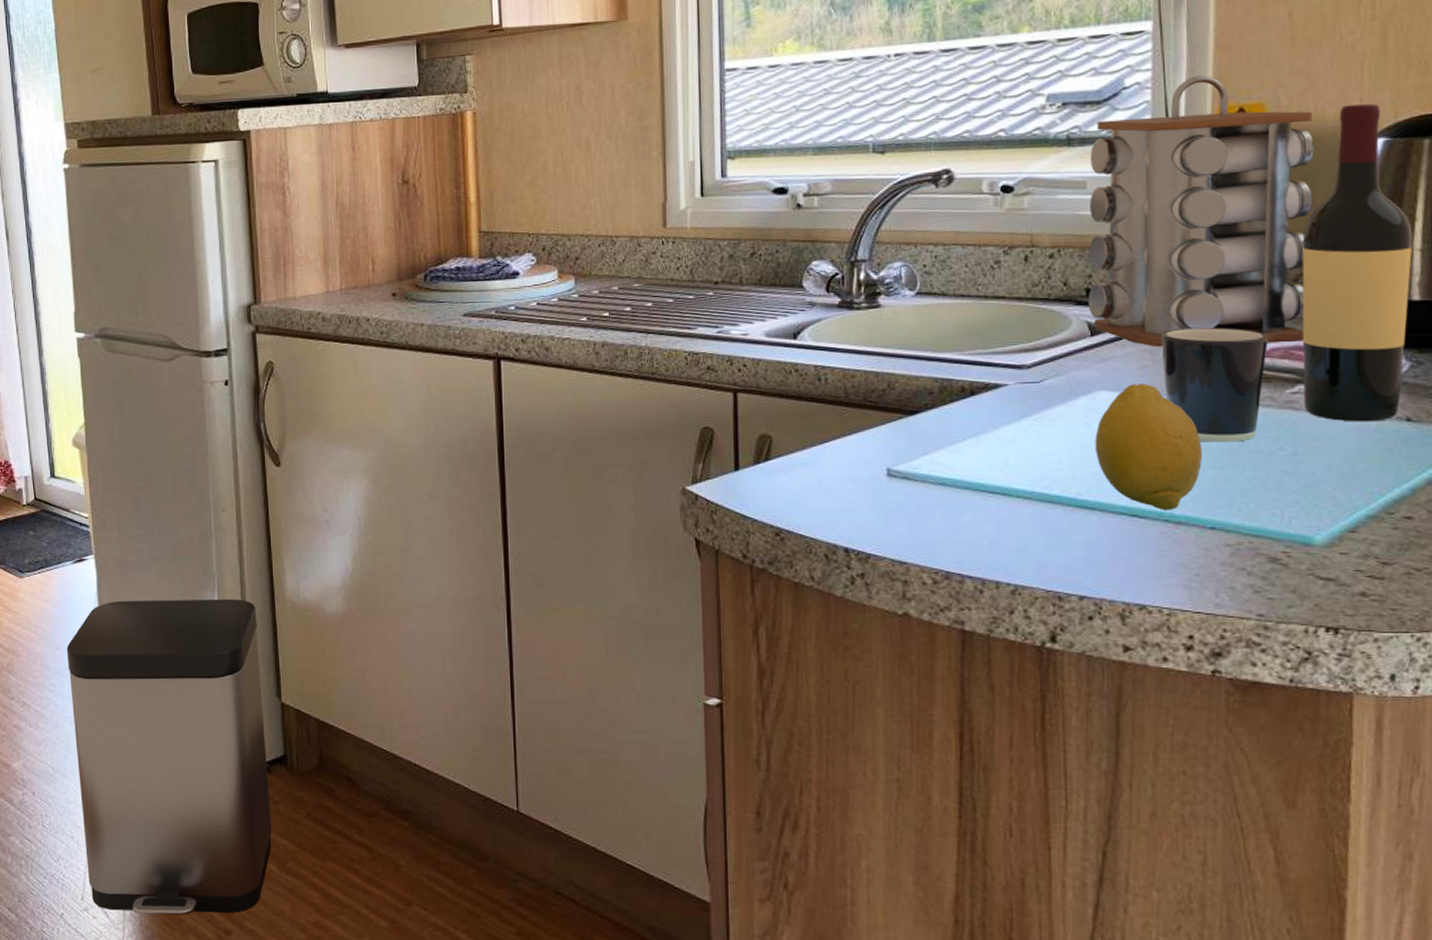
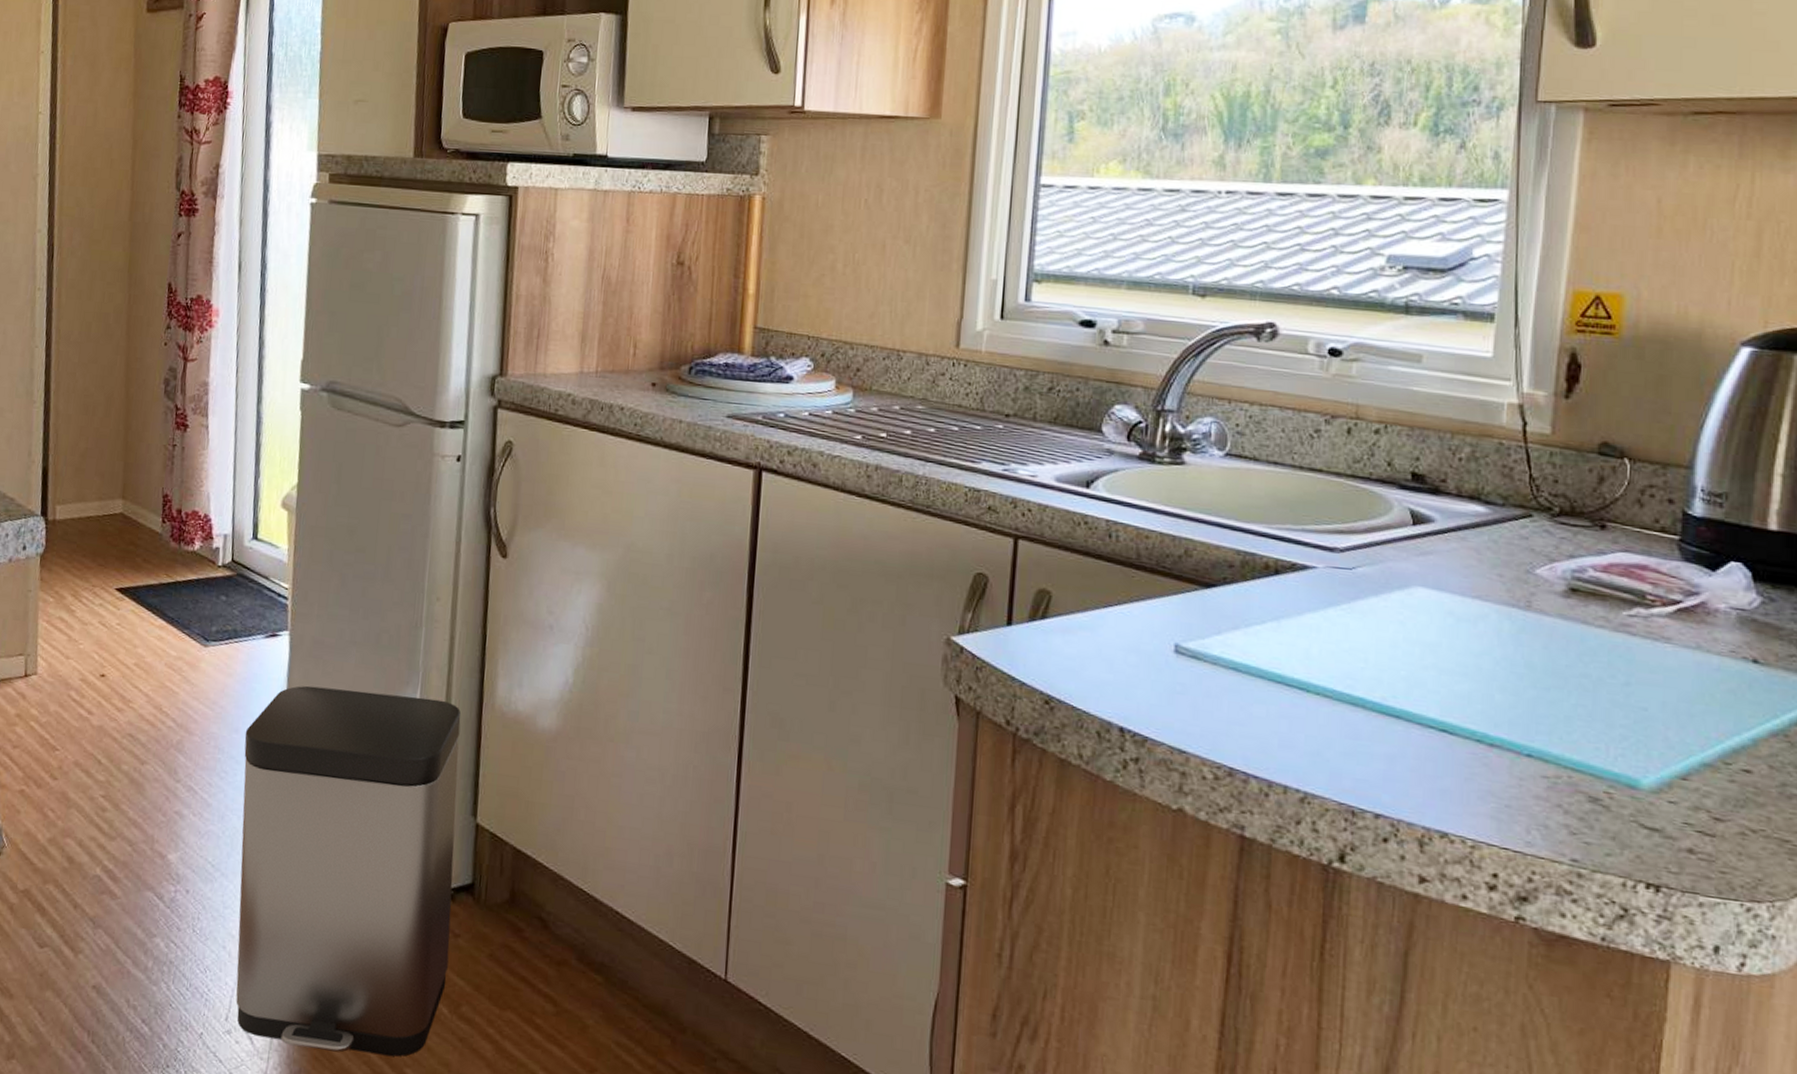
spice rack: present [1088,75,1314,348] -> none [1412,255,1675,560]
fruit: present [1095,384,1203,511] -> none [1407,583,1526,730]
mug: present [1161,327,1269,443] -> none [1488,528,1608,663]
wine bottle: present [1302,104,1413,422] -> none [1642,307,1775,660]

